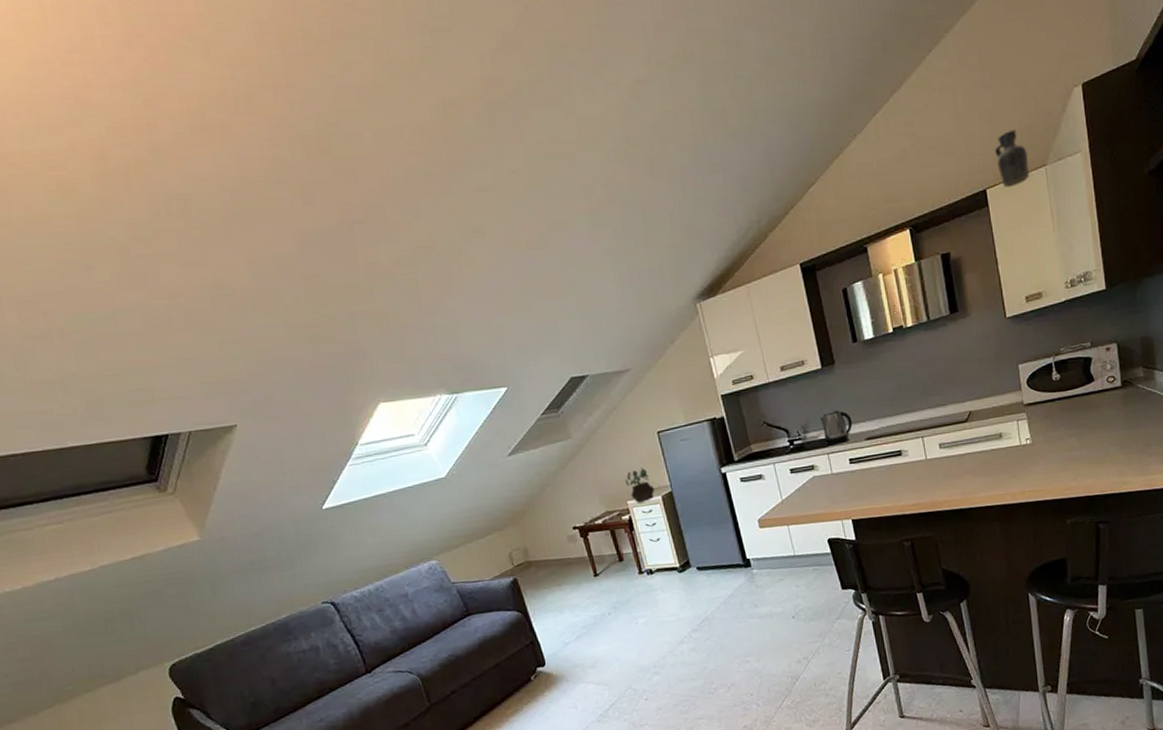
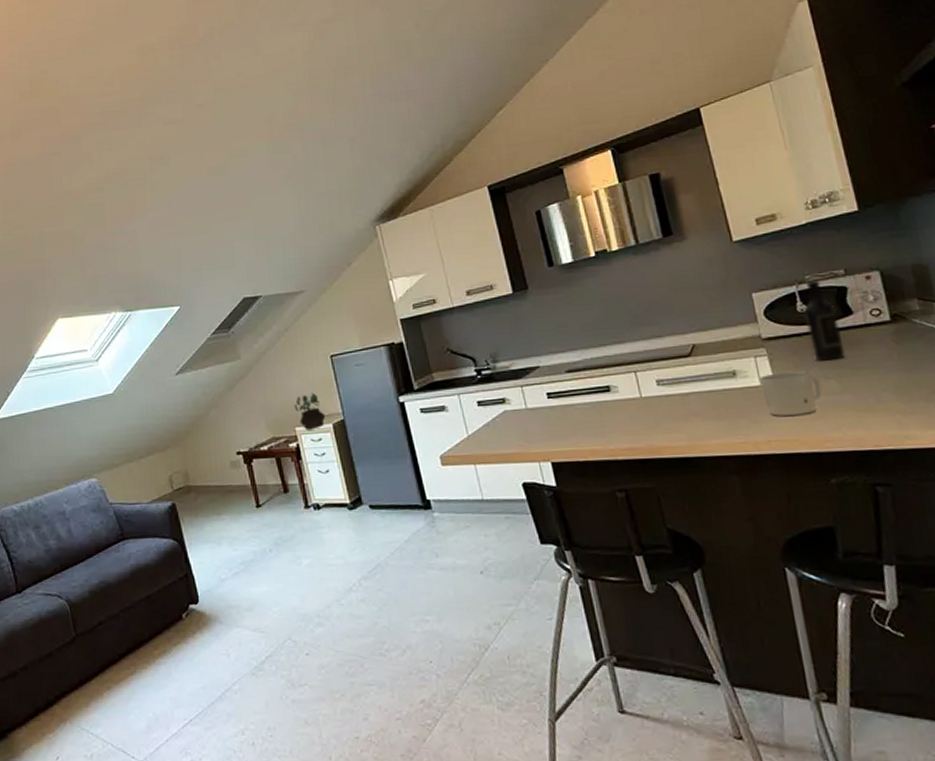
kettle: present [820,410,853,446] -> none [512,338,550,377]
ceramic jug: present [995,129,1030,187] -> none [707,47,752,105]
mug: none [1020,431,1067,472] -> present [760,371,823,417]
wine bottle: none [1057,351,1086,423] -> present [804,279,846,362]

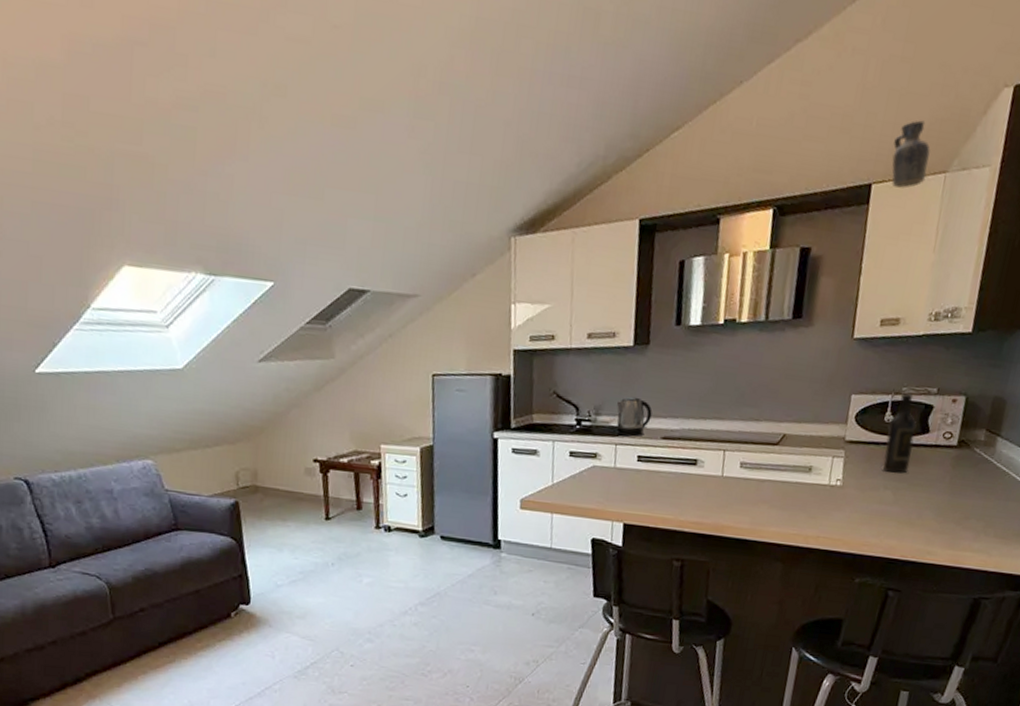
potted plant: present [294,392,326,430] -> none [383,410,415,451]
kettle: none [512,338,550,377] -> present [616,396,652,437]
ceramic jug: none [707,47,752,105] -> present [891,120,930,188]
mug: present [760,371,823,417] -> none [826,475,880,519]

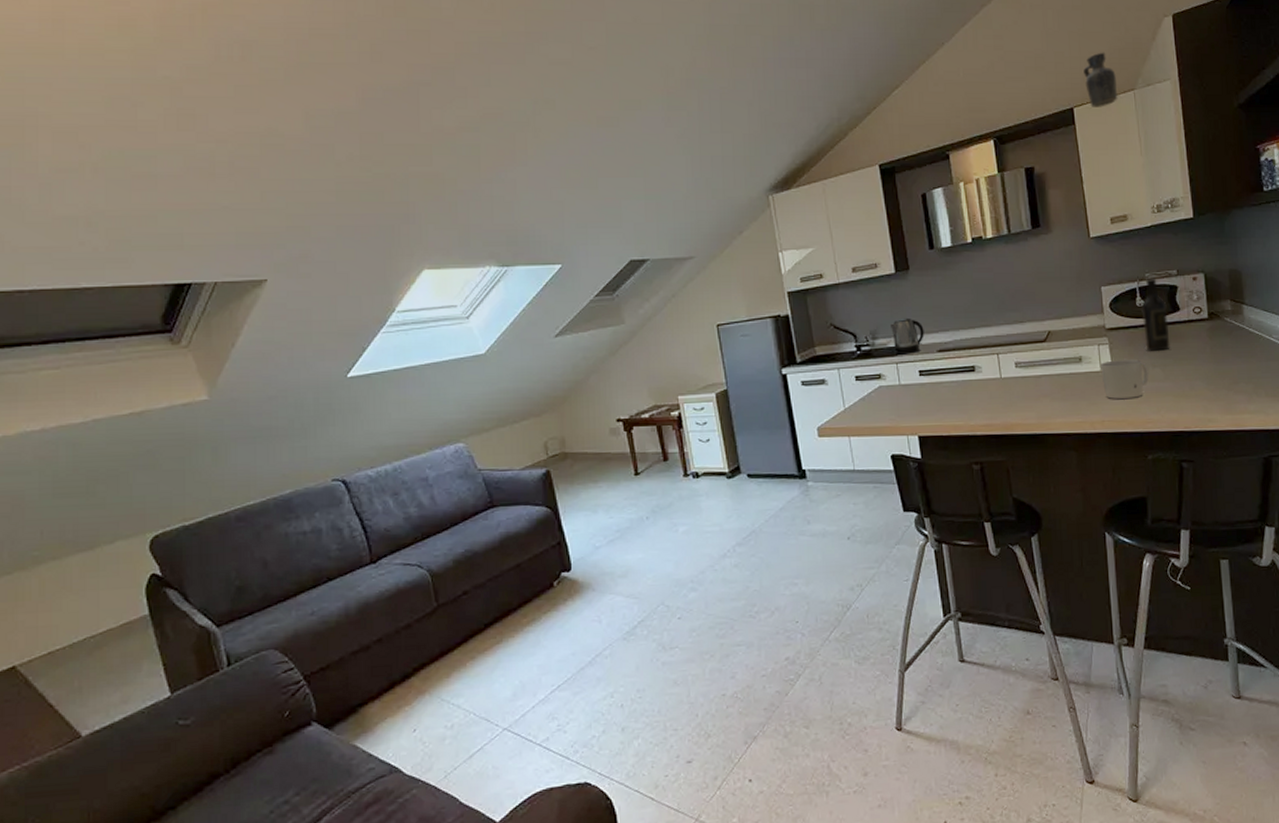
mug: none [826,475,880,519] -> present [1101,359,1150,400]

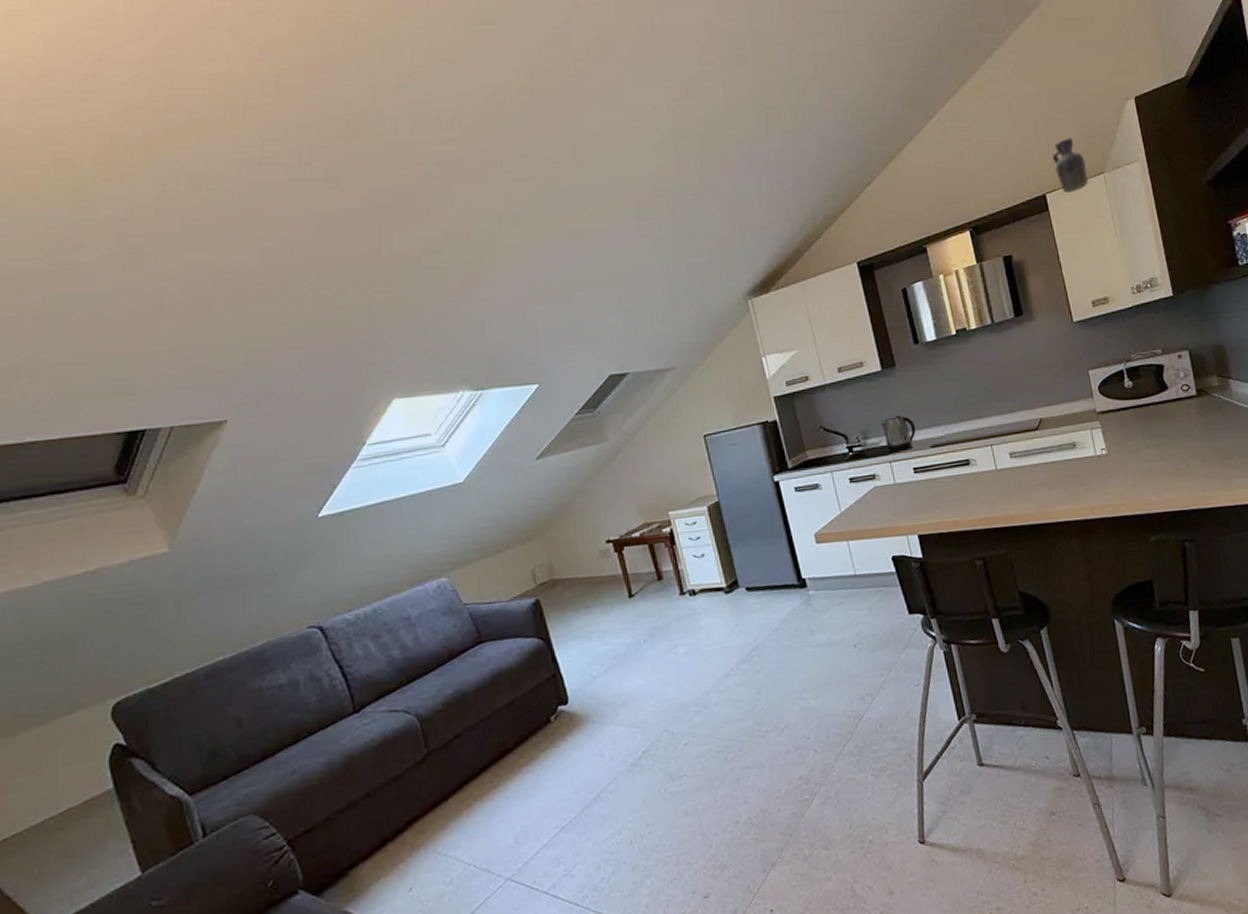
mug: present [1101,359,1150,400] -> none [1095,441,1144,484]
wine bottle: present [1141,277,1170,352] -> none [1130,358,1162,433]

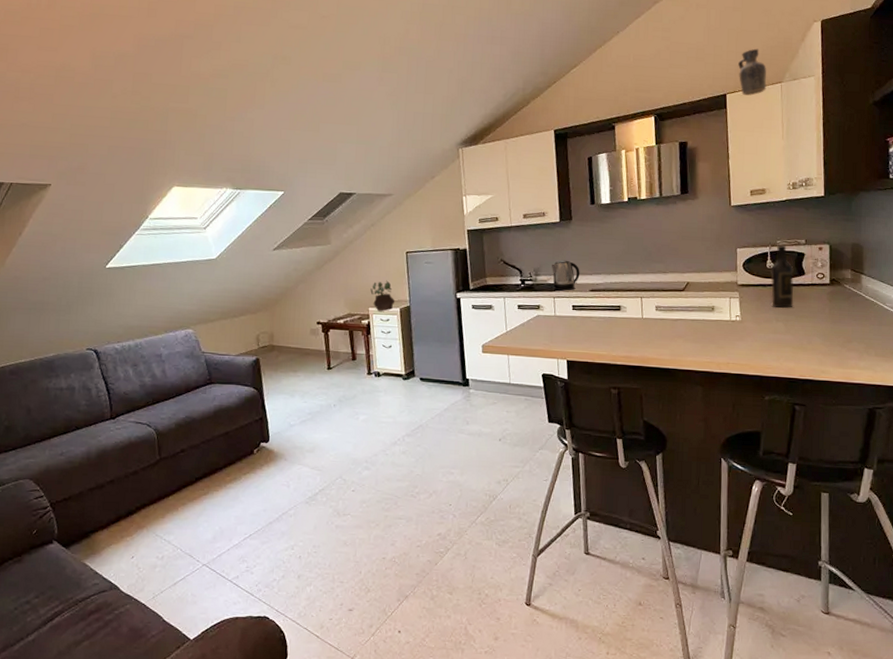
potted plant: none [667,474,700,514] -> present [370,280,395,312]
wine bottle: none [1130,358,1162,433] -> present [770,244,794,309]

